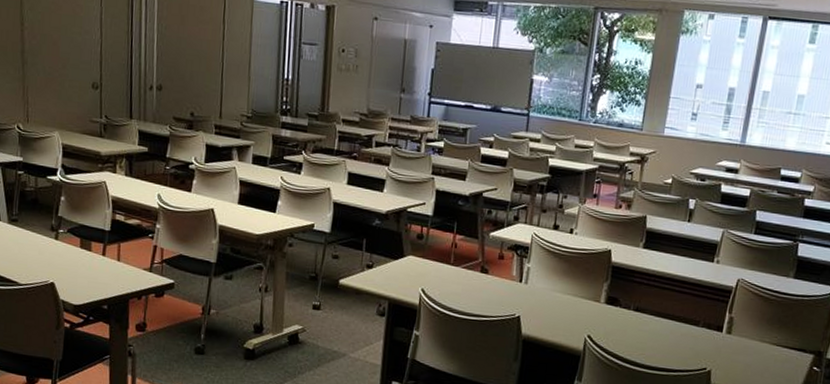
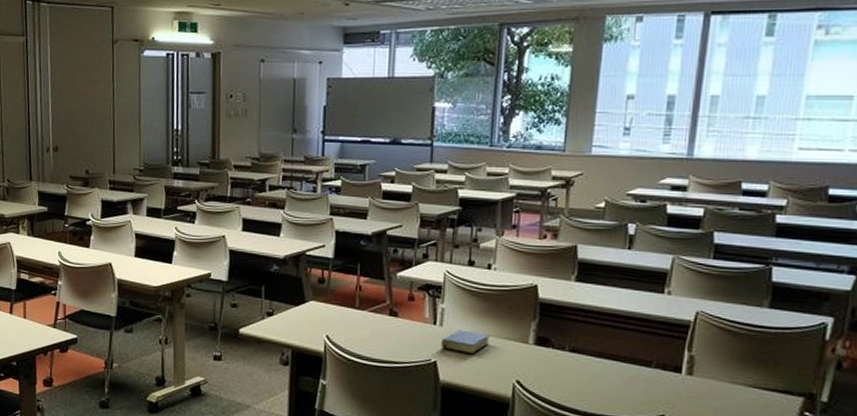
bible: none [523,288,568,311] -> present [439,329,489,355]

